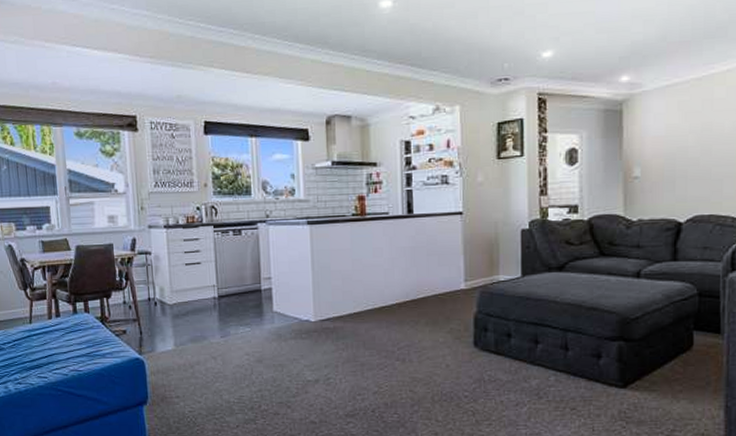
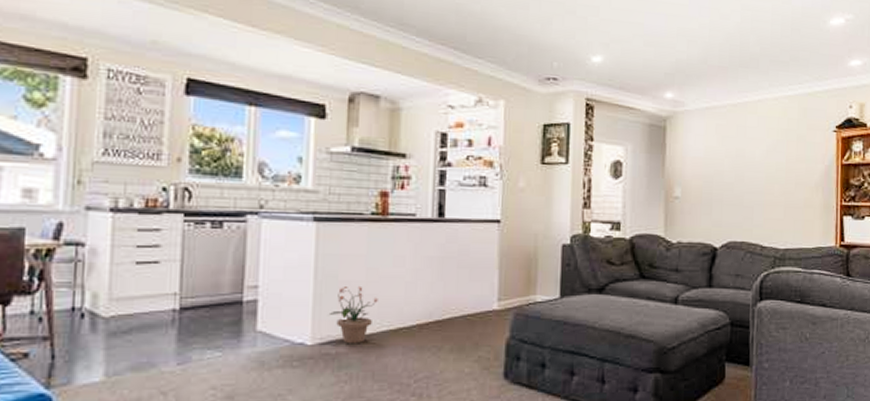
potted plant: none [325,274,363,319] -> present [328,285,378,343]

